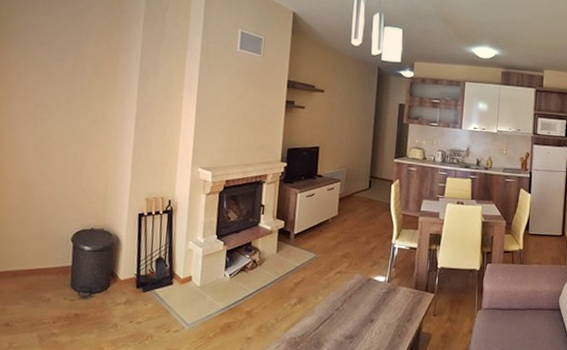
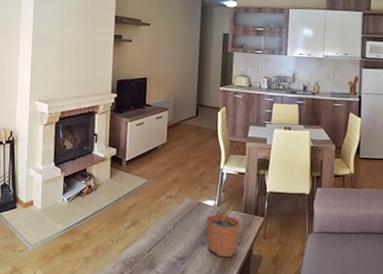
plant pot: none [376,282,411,336] -> present [206,206,241,258]

